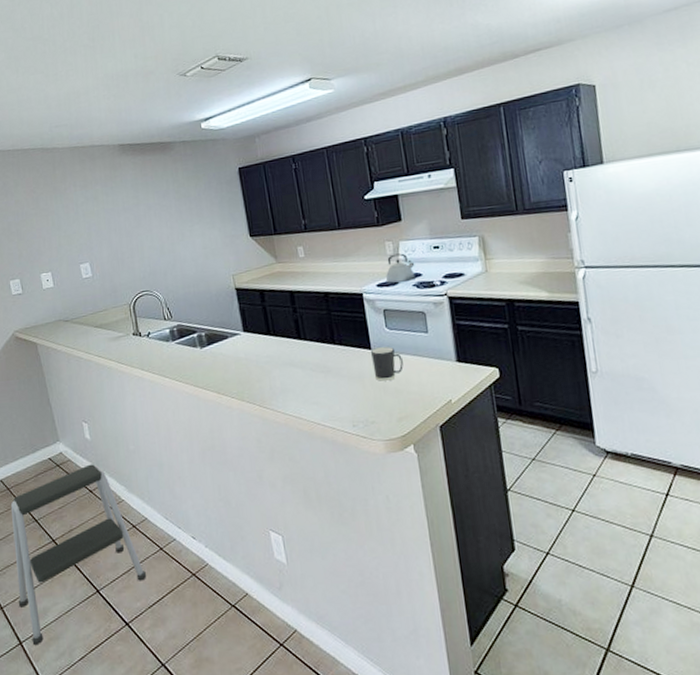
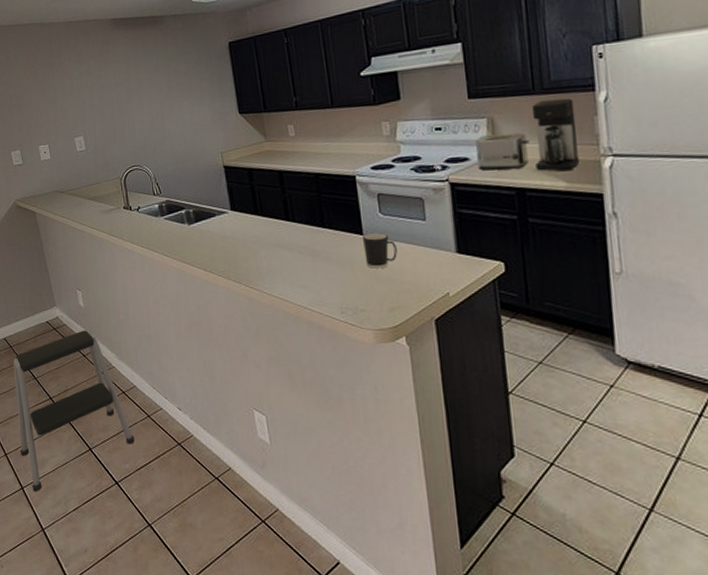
kettle: present [385,253,415,284] -> none [380,134,414,167]
toaster: none [469,249,516,285] -> present [476,132,530,171]
coffee maker: none [516,217,559,284] -> present [531,97,581,172]

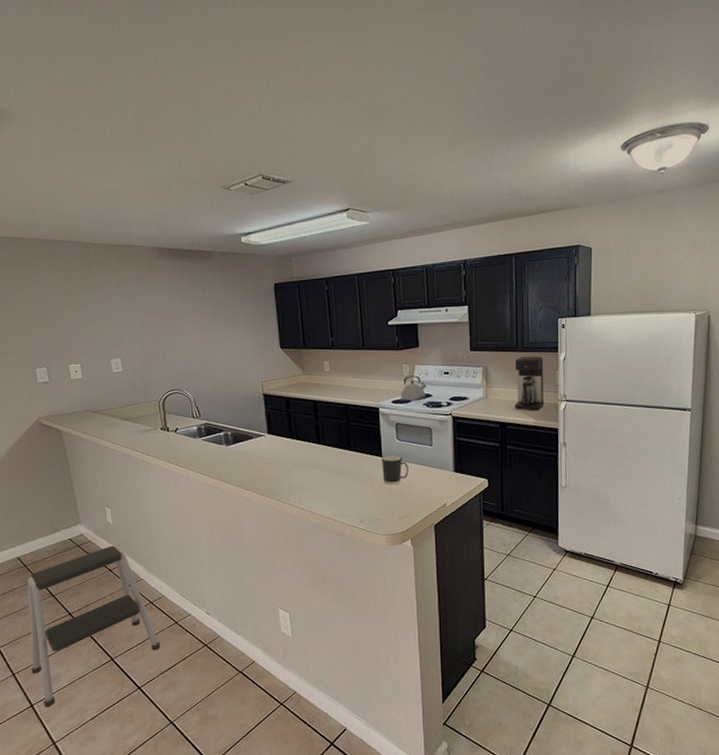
kettle: none [380,134,414,167] -> present [400,375,427,402]
toaster: present [476,132,530,171] -> none [474,379,512,409]

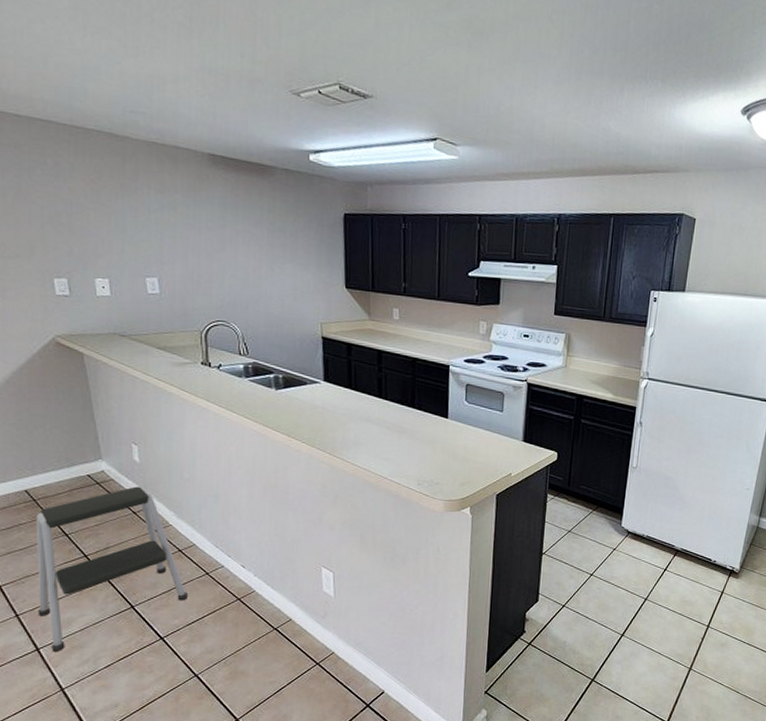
mug: present [381,455,409,485] -> none [446,418,475,449]
kettle: present [400,375,427,402] -> none [473,334,504,363]
coffee maker: present [514,356,545,411] -> none [594,327,630,386]

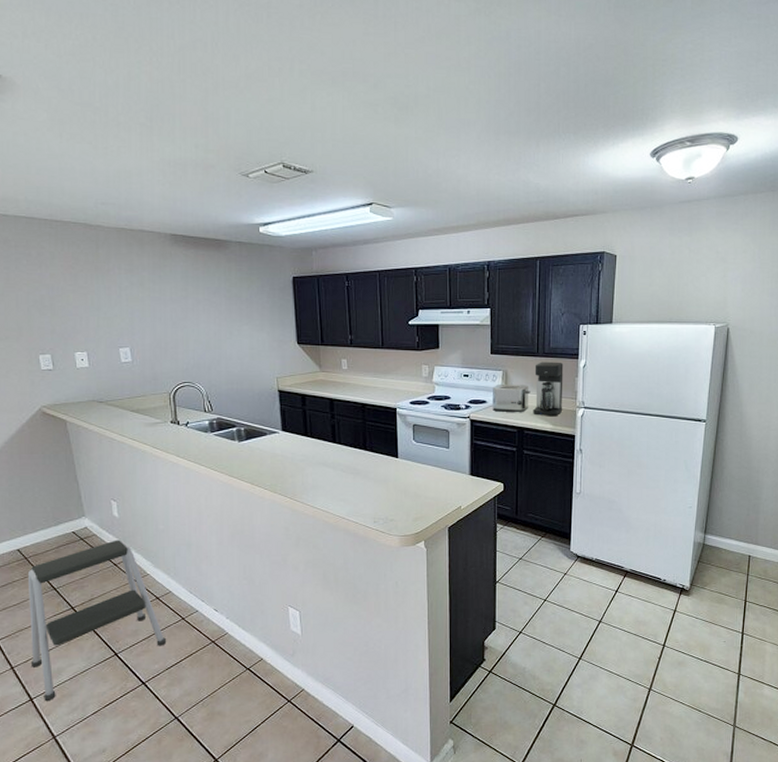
toaster: none [552,347,593,380] -> present [493,383,531,413]
coffee maker: none [594,327,630,386] -> present [533,361,564,417]

